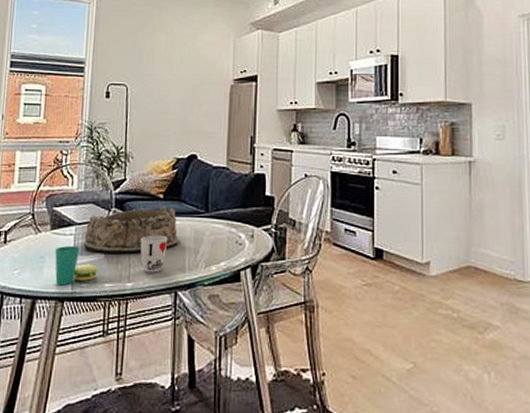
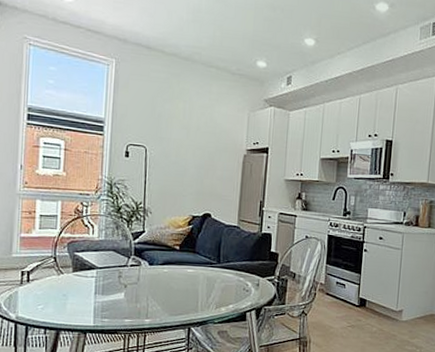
cup: present [54,246,98,286] -> none [77,286,119,320]
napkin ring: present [84,206,180,254] -> none [105,256,194,295]
cup: present [140,235,168,273] -> none [157,280,183,312]

